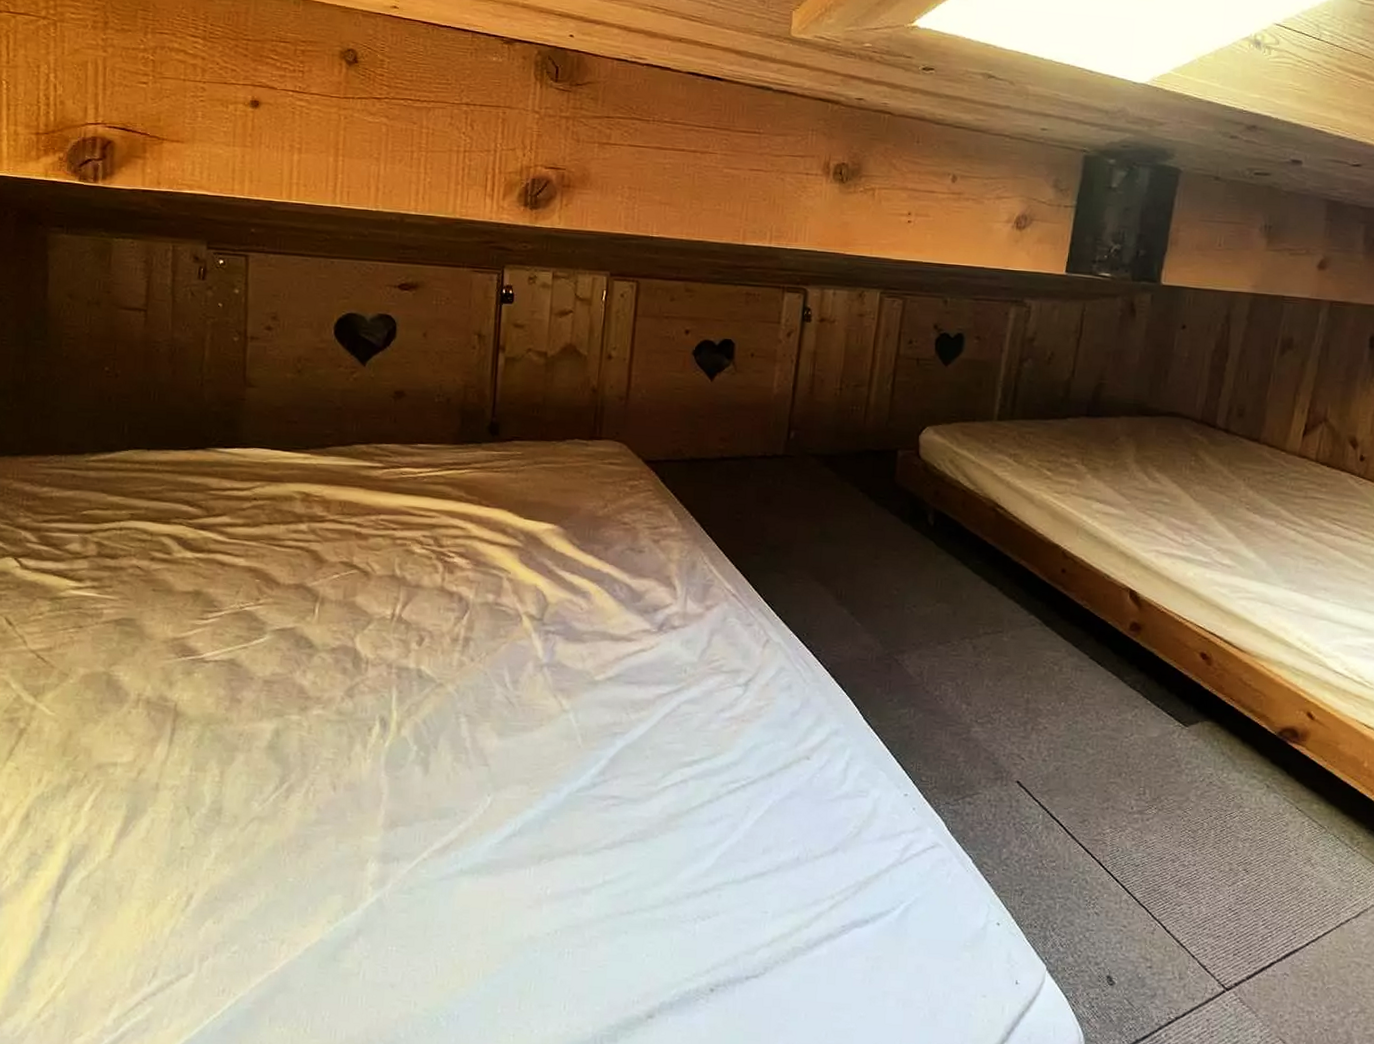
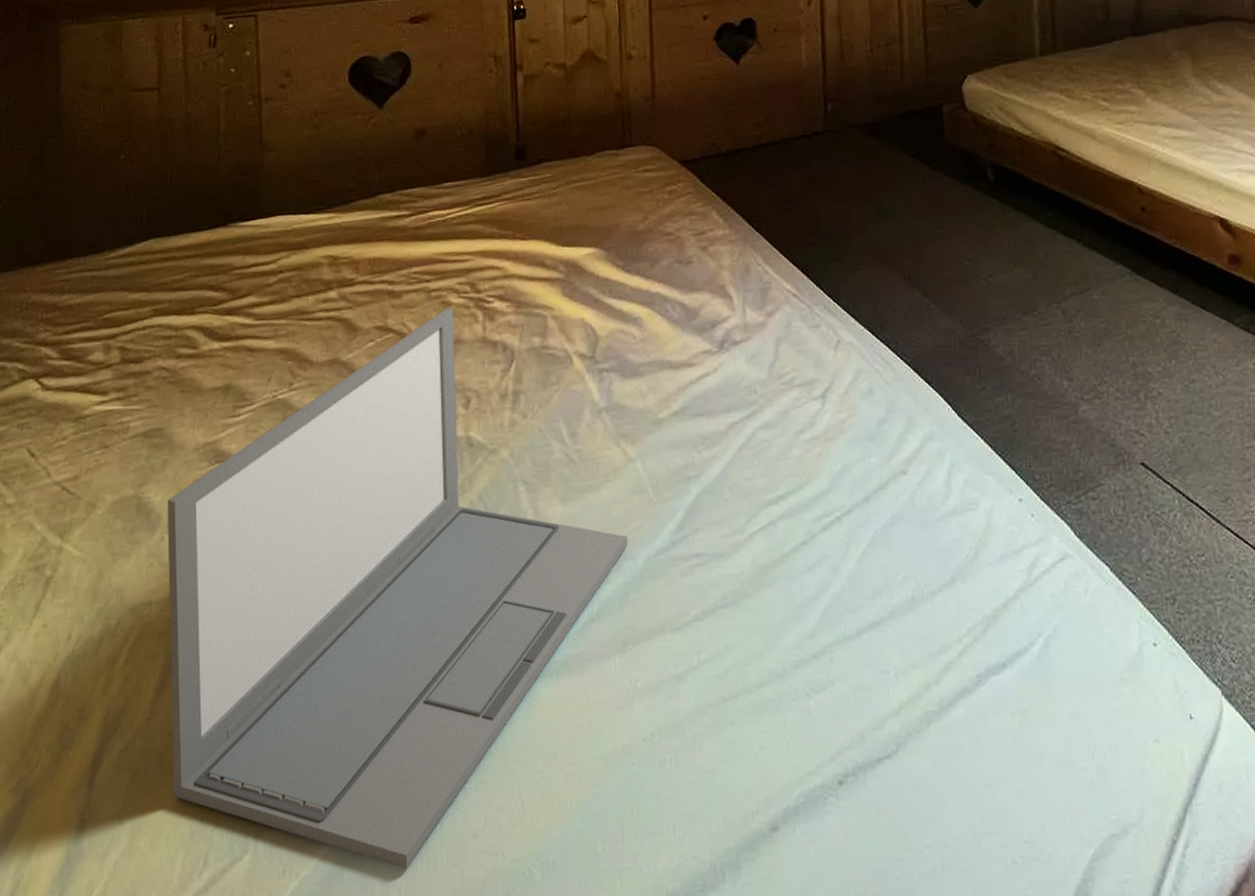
laptop: none [128,556,554,1003] -> present [167,308,628,870]

